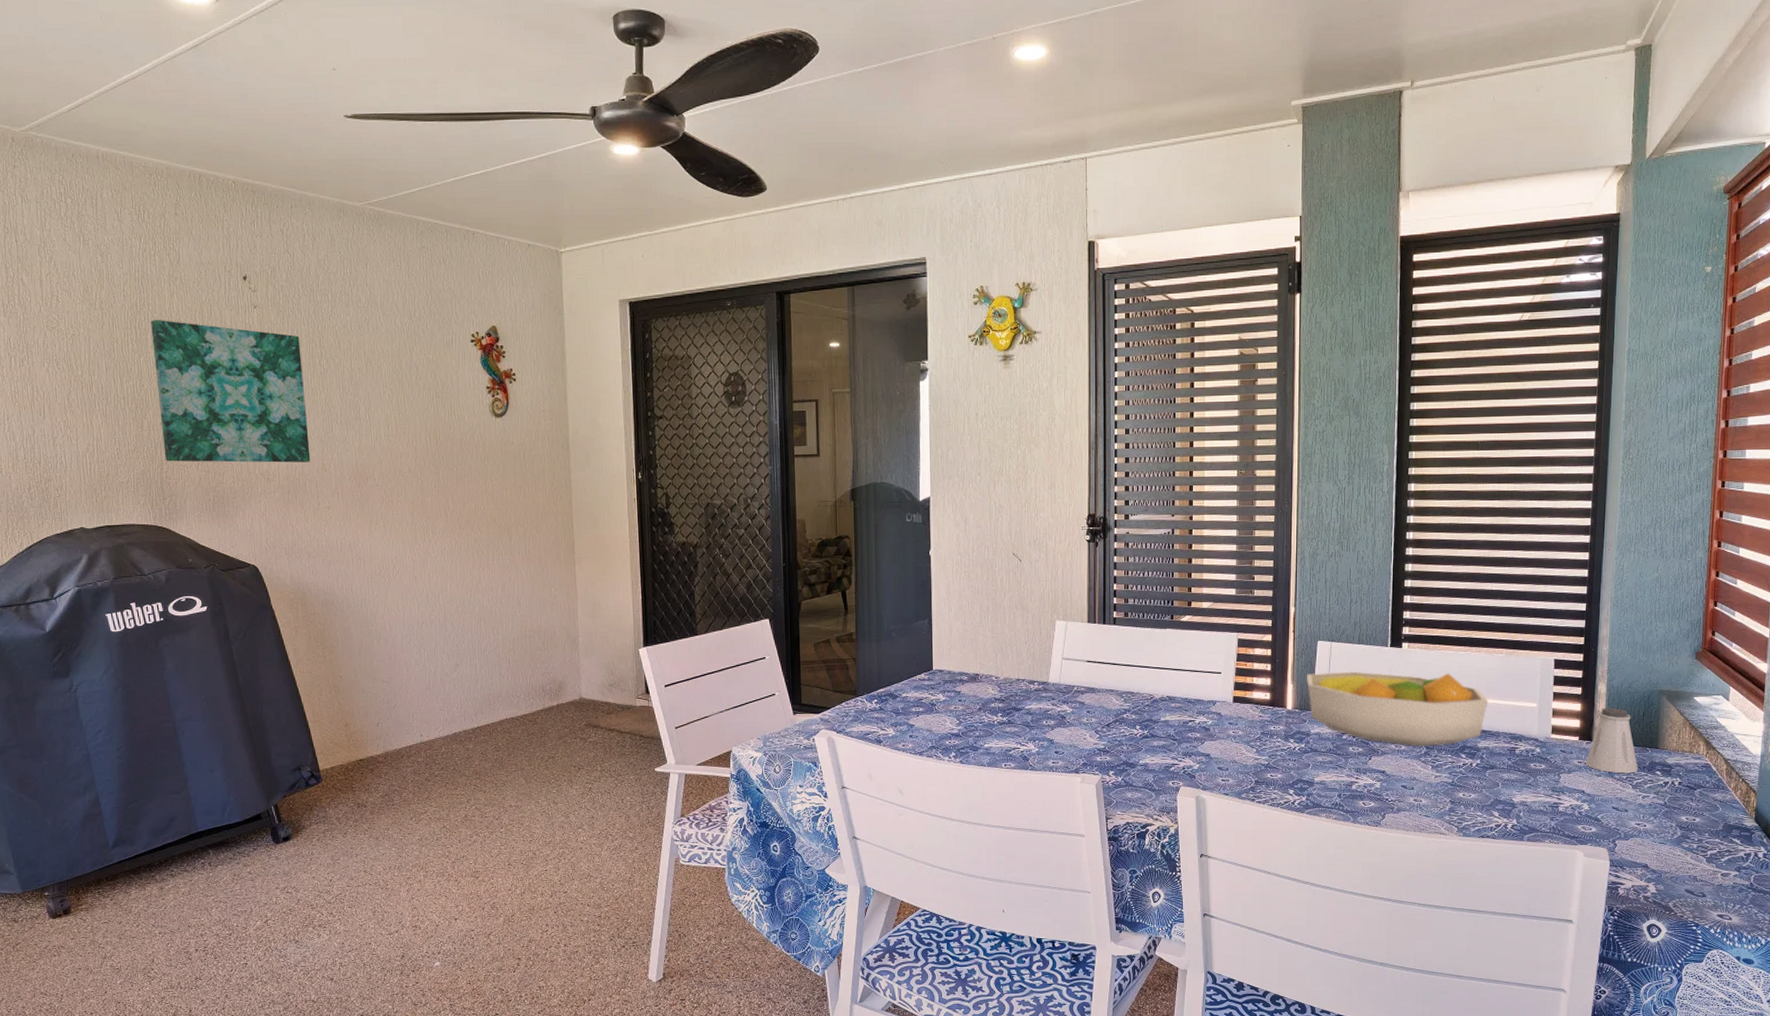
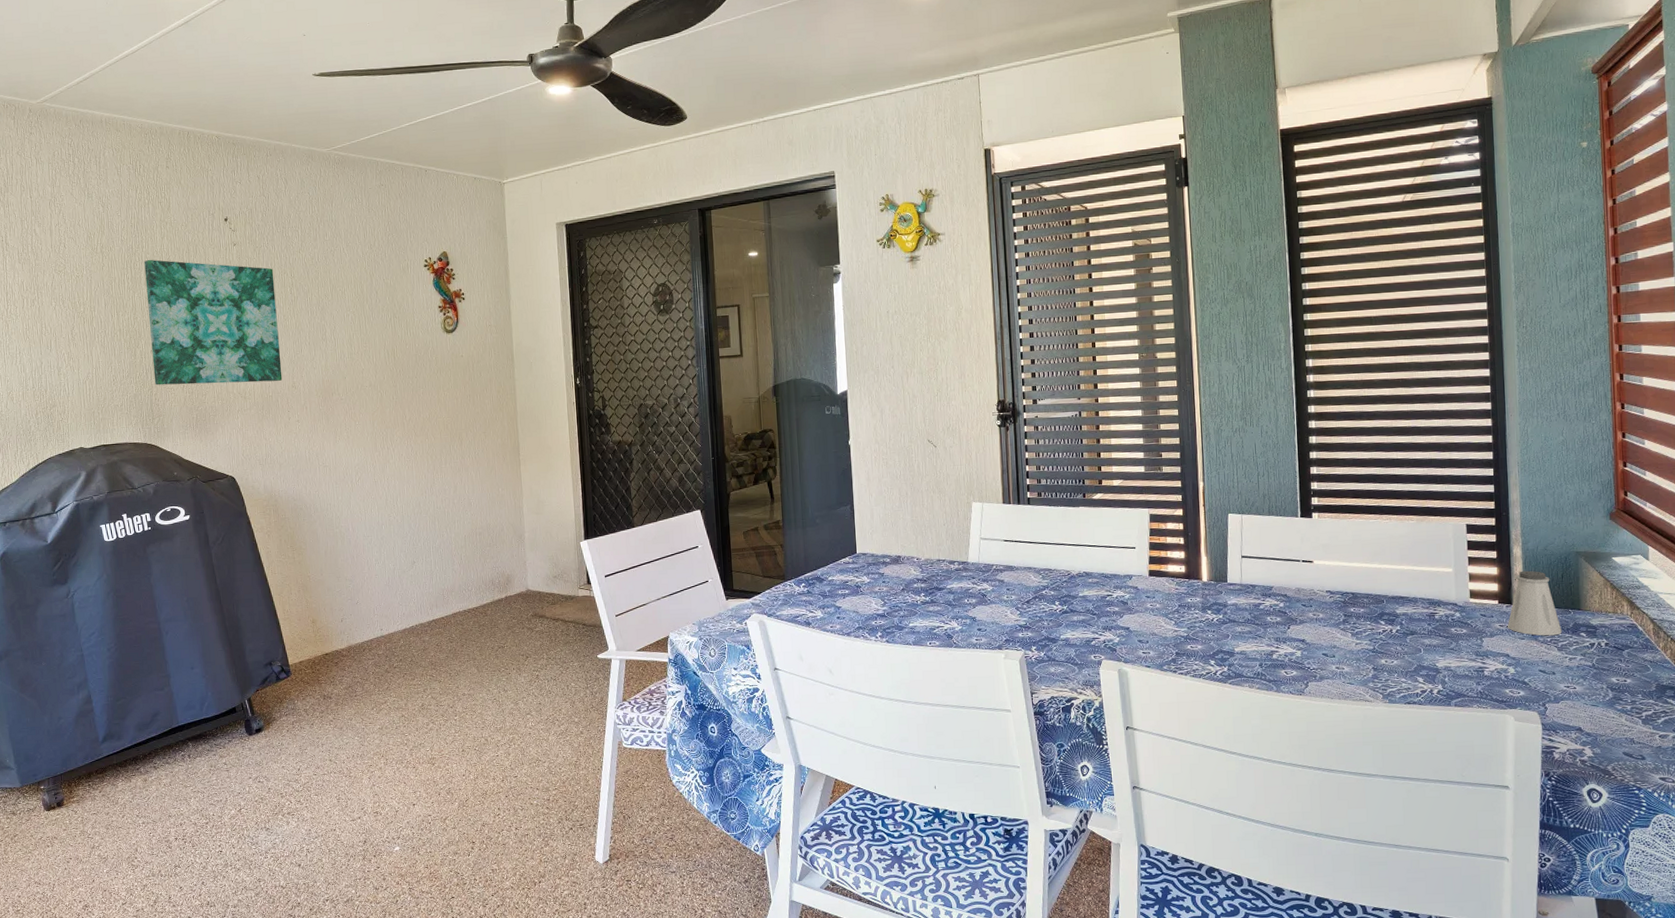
fruit bowl: present [1307,671,1489,747] -> none [1220,541,1403,615]

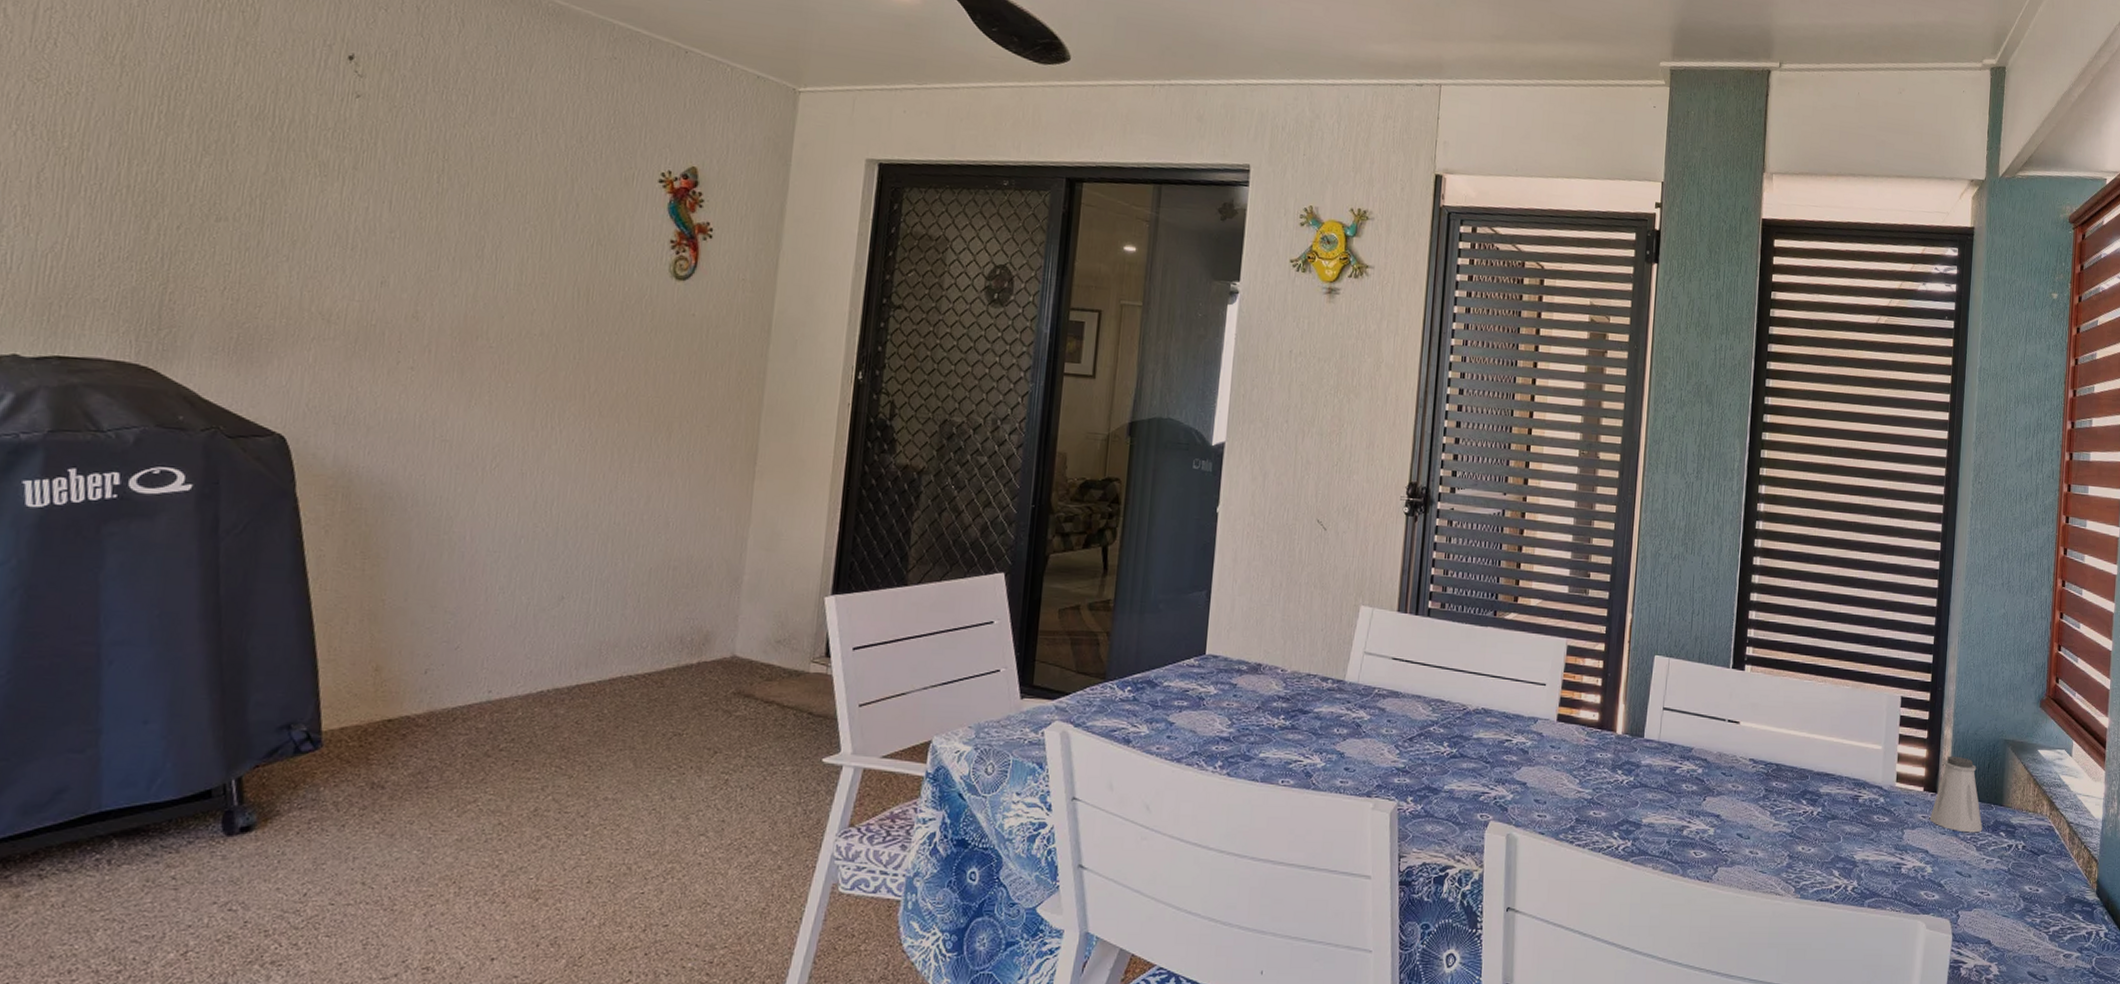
wall art: present [144,259,283,386] -> none [173,90,416,306]

